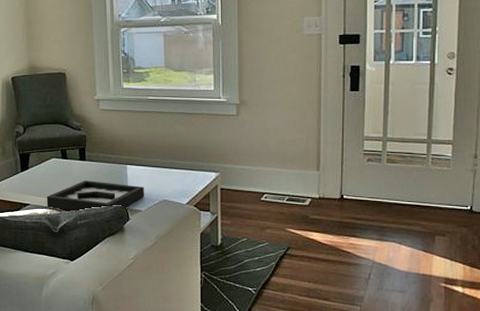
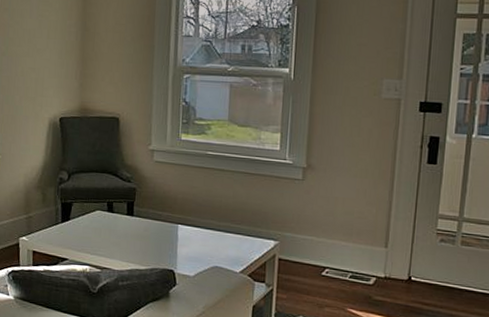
decorative tray: present [46,181,145,213] -> none [86,238,196,273]

